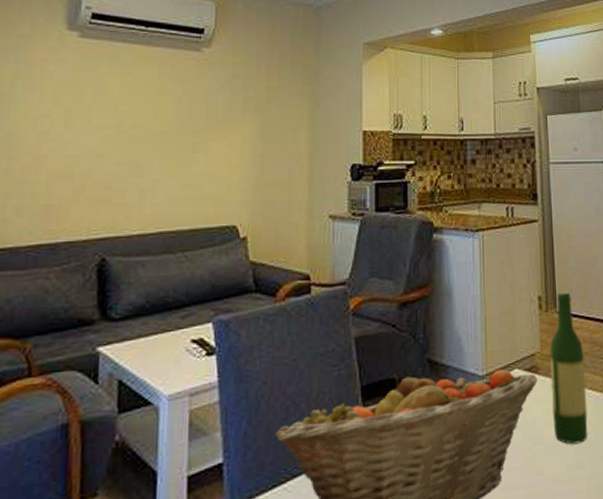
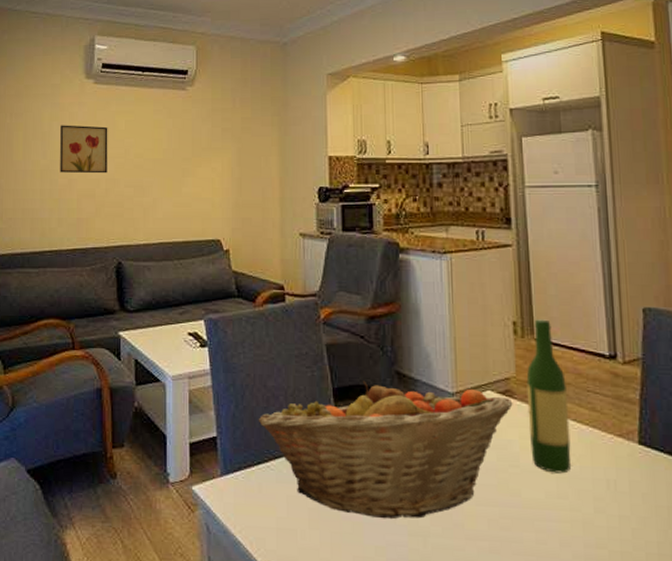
wall art: none [23,86,96,148] -> present [60,125,108,174]

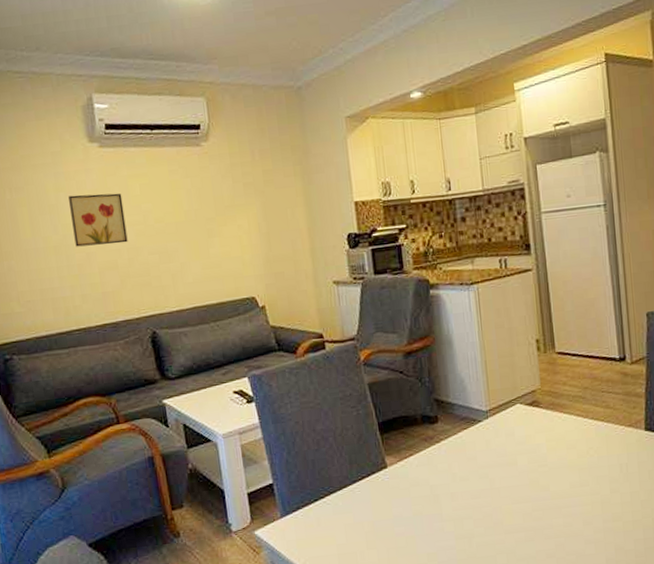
fruit basket: present [258,380,513,520] -> none [310,404,540,530]
wine bottle: present [526,319,571,474] -> none [550,333,590,466]

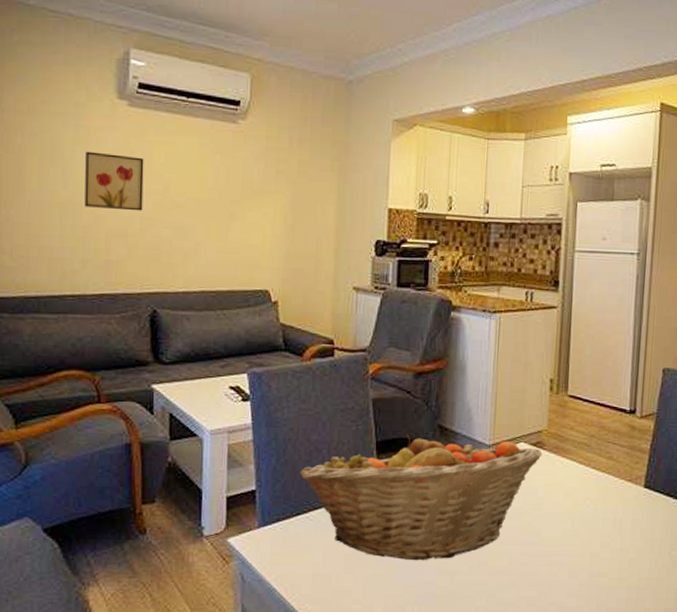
fruit basket: none [310,404,540,530] -> present [299,434,542,561]

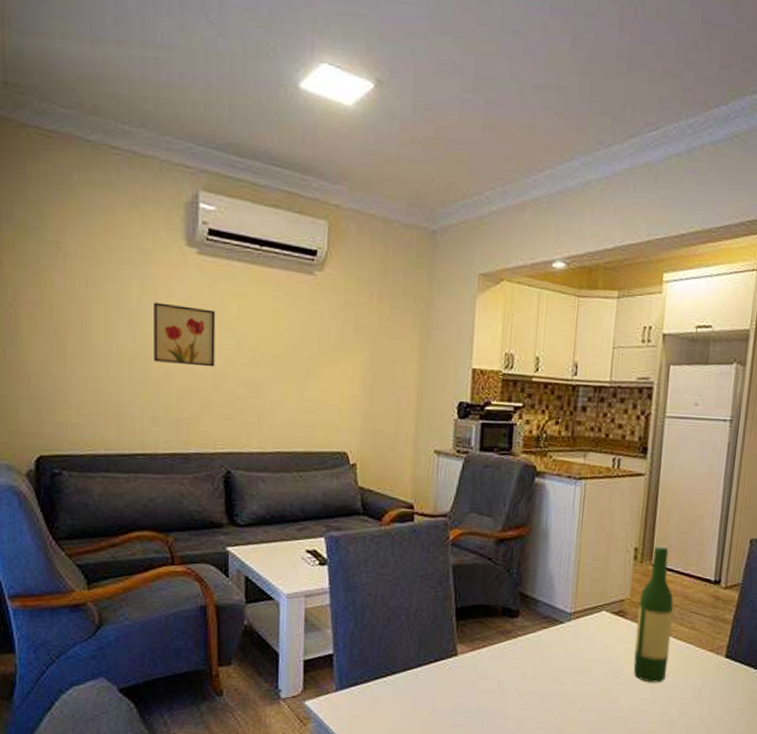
fruit basket: present [299,434,542,561] -> none [377,601,624,726]
wine bottle: none [553,377,591,515] -> present [633,546,674,683]

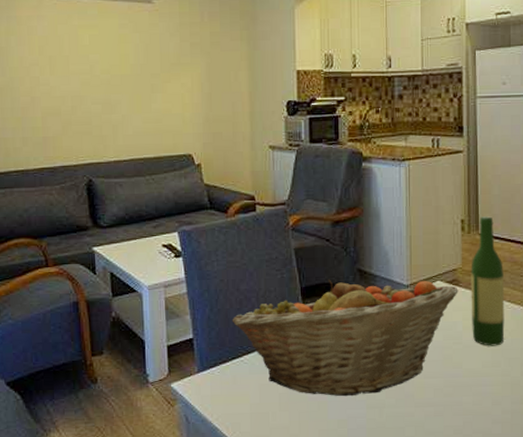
wall art: present [154,302,216,367] -> none [19,40,73,91]
fruit basket: none [377,601,624,726] -> present [232,279,458,397]

